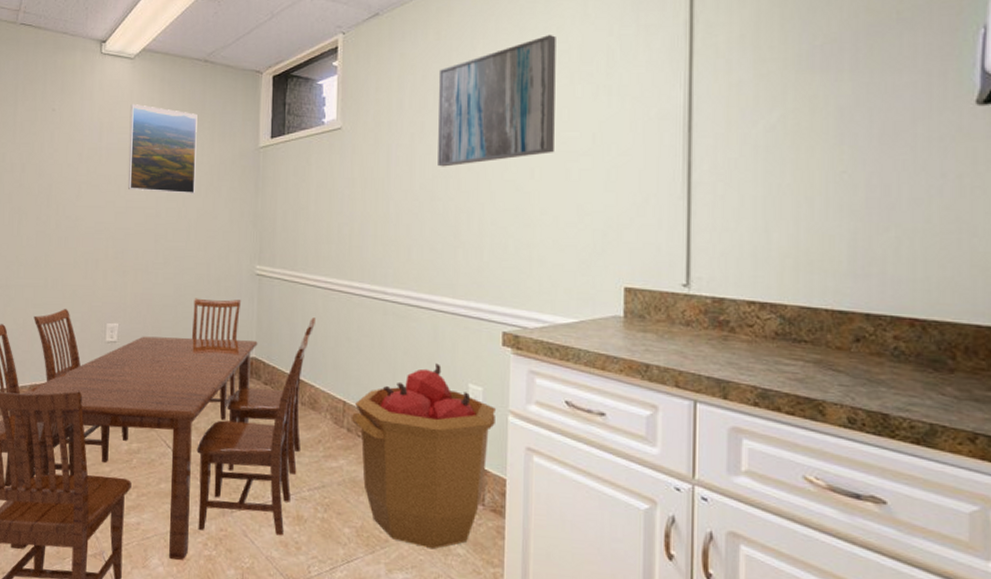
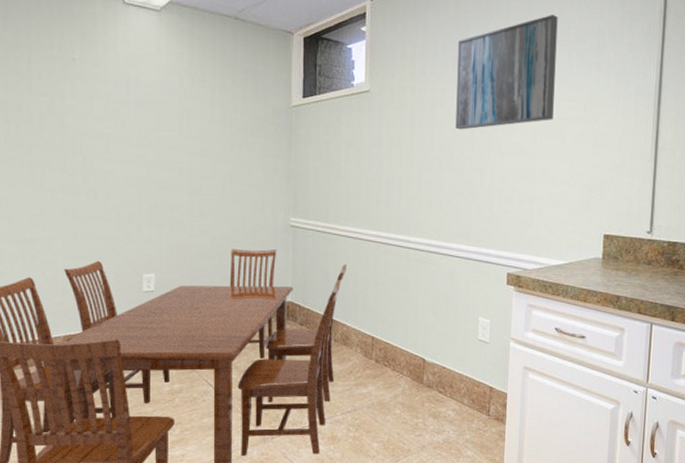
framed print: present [128,104,197,194] -> none [158,58,229,150]
trash can: present [351,363,495,549] -> none [378,301,500,454]

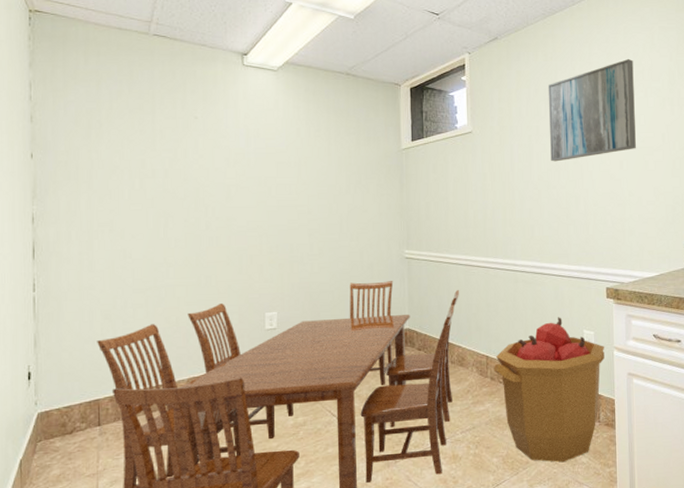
trash can: none [378,301,500,454] -> present [493,317,605,463]

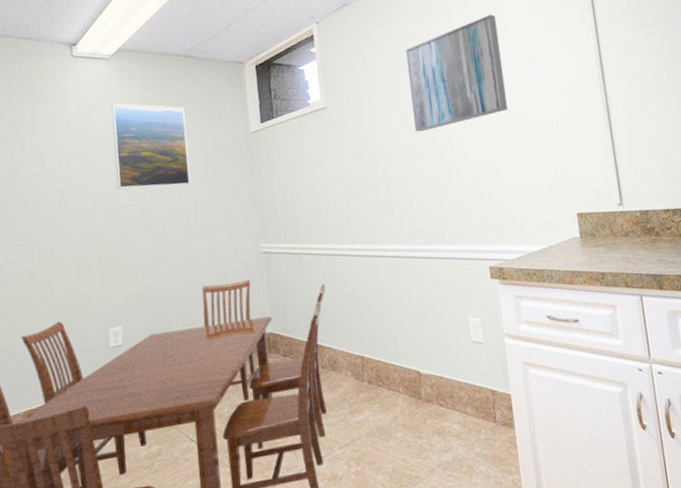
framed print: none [276,112,345,192] -> present [111,103,190,189]
trash can: present [493,317,605,463] -> none [370,305,495,474]

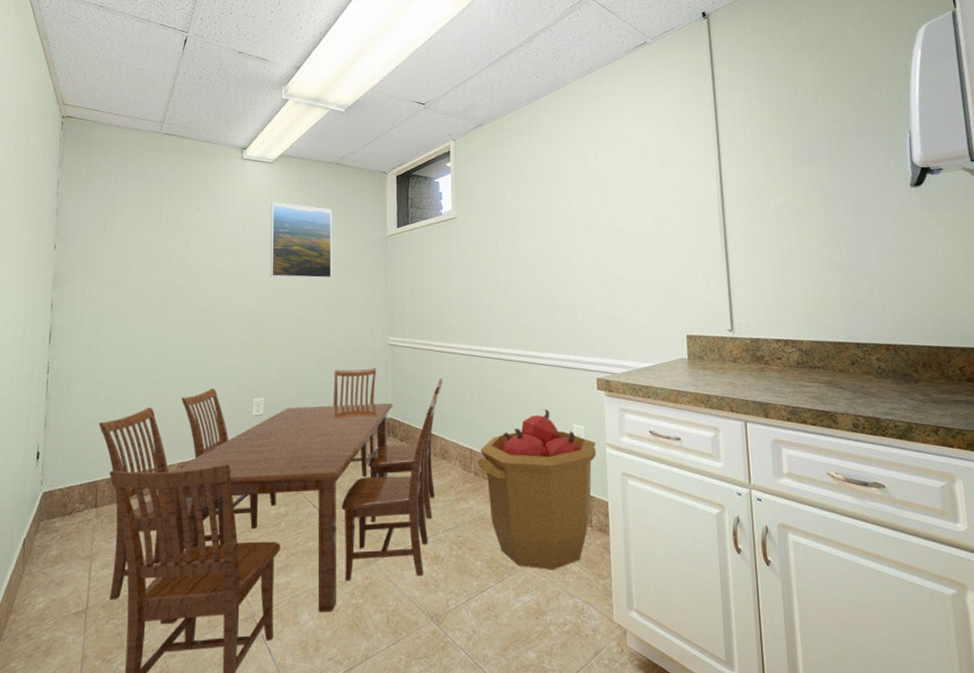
trash can: none [370,305,495,474] -> present [477,409,596,571]
wall art: present [405,14,508,132] -> none [532,139,626,246]

